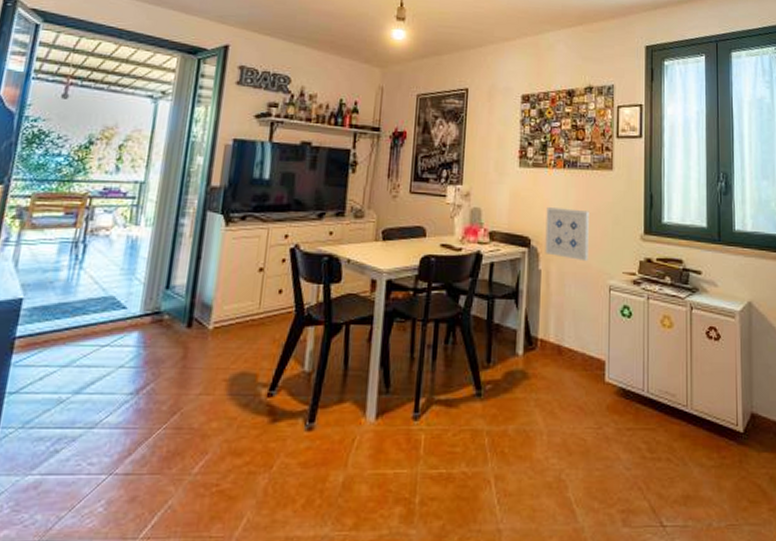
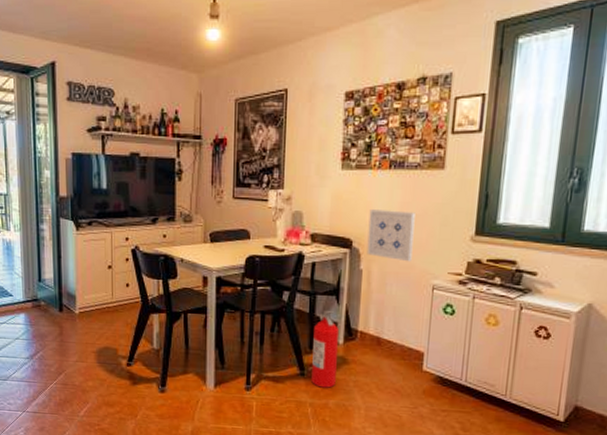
fire extinguisher: none [489,317,518,410] -> present [311,311,339,388]

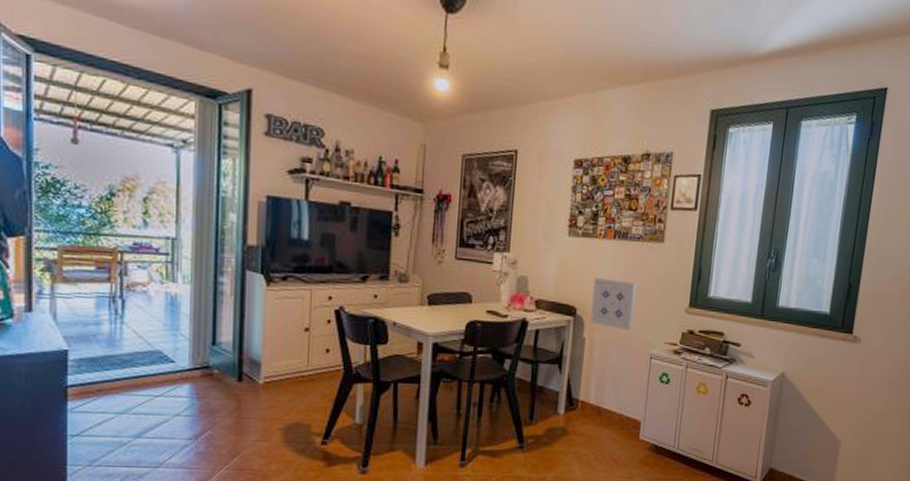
fire extinguisher: present [311,311,339,388] -> none [530,380,560,461]

